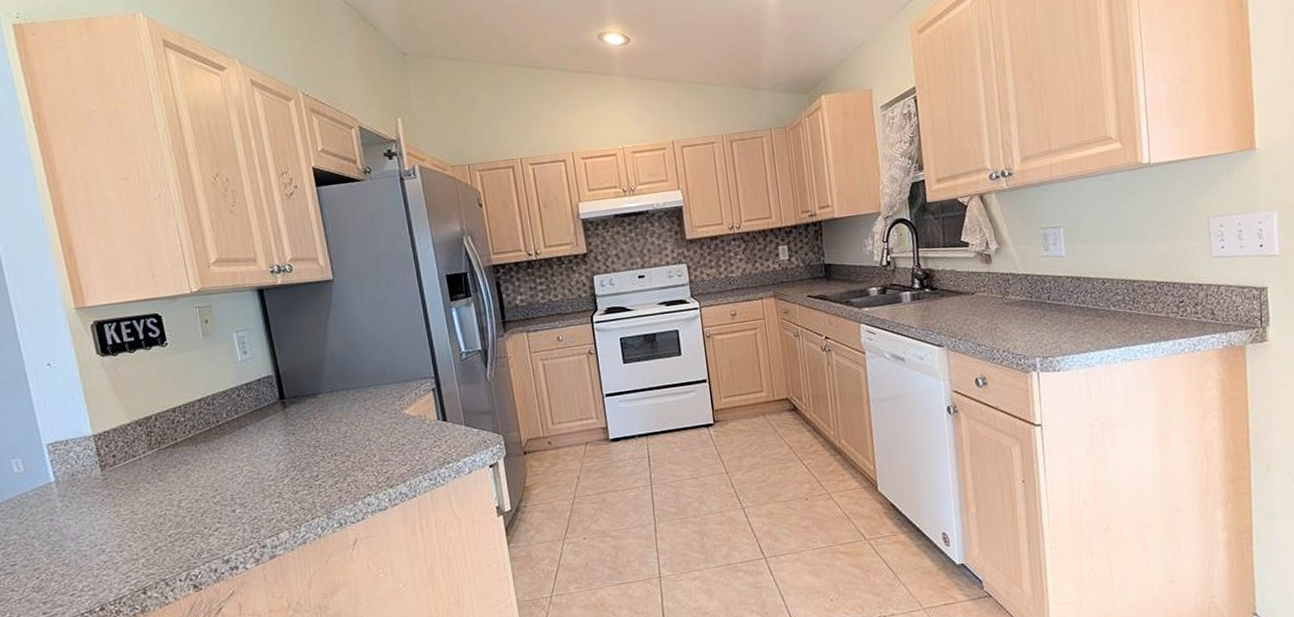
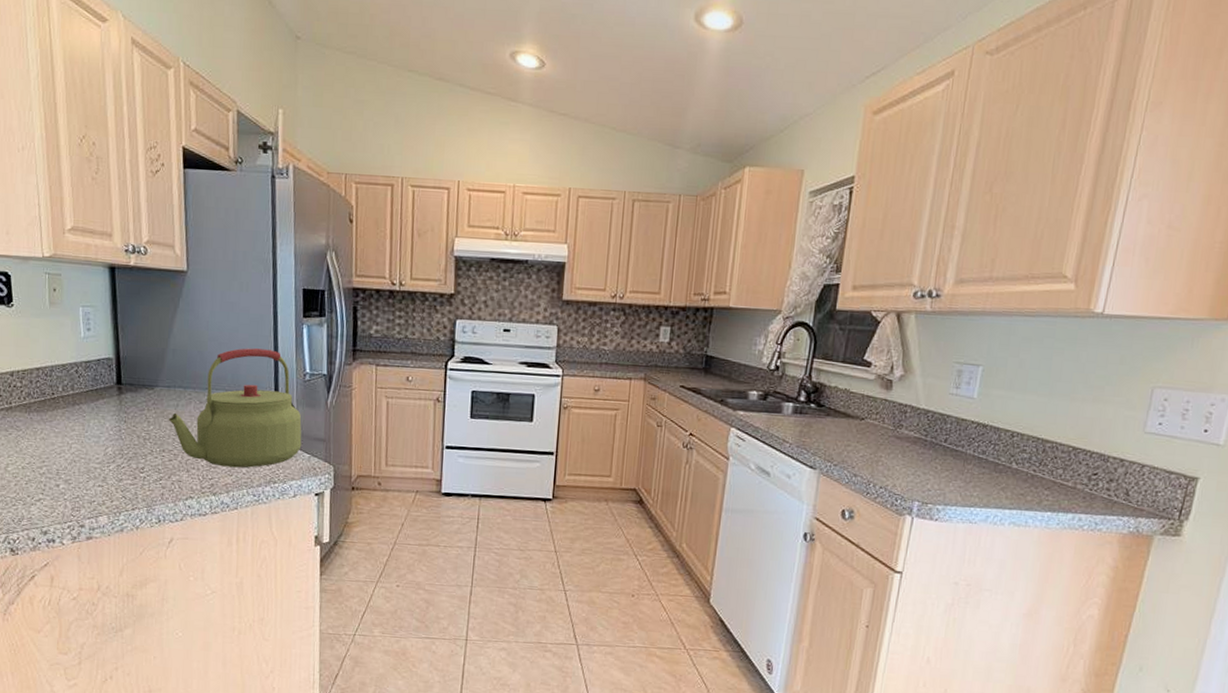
kettle: none [335,337,469,459] -> present [168,348,302,468]

